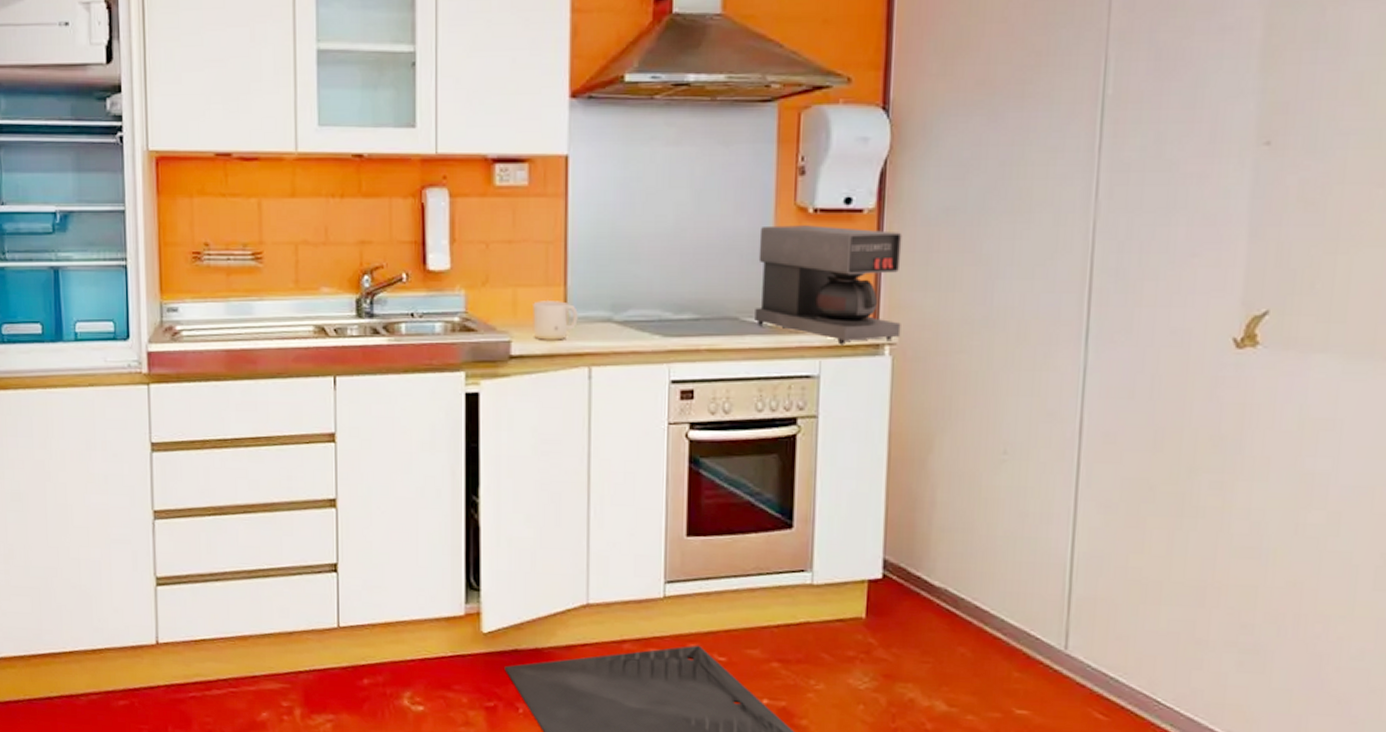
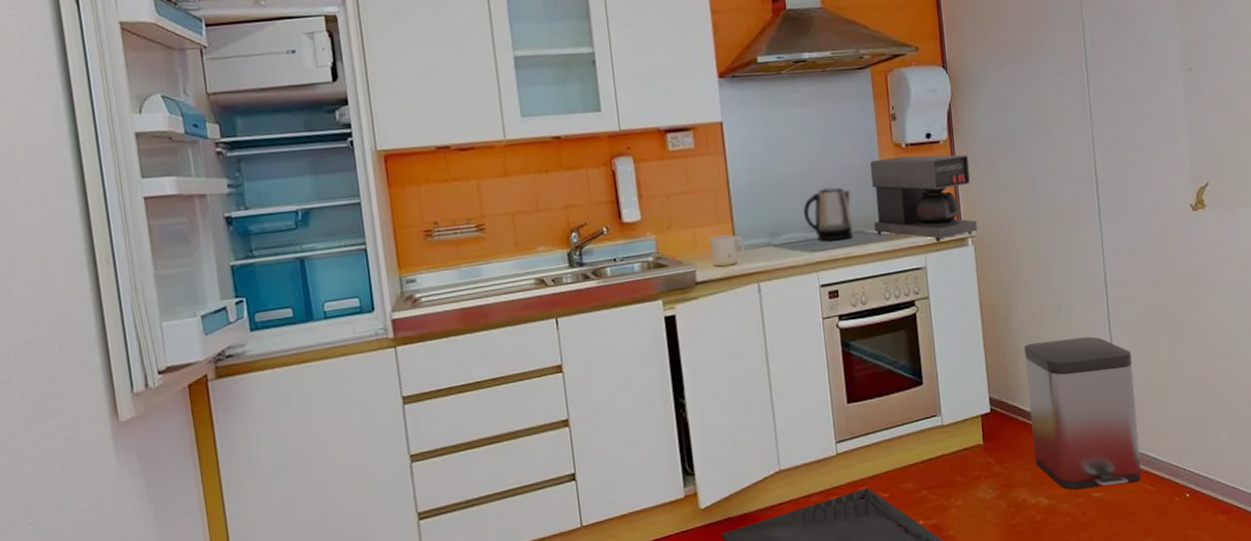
kettle: none [661,254,728,326] -> present [803,187,853,241]
pedal bin: none [936,497,1104,706] -> present [1023,336,1141,490]

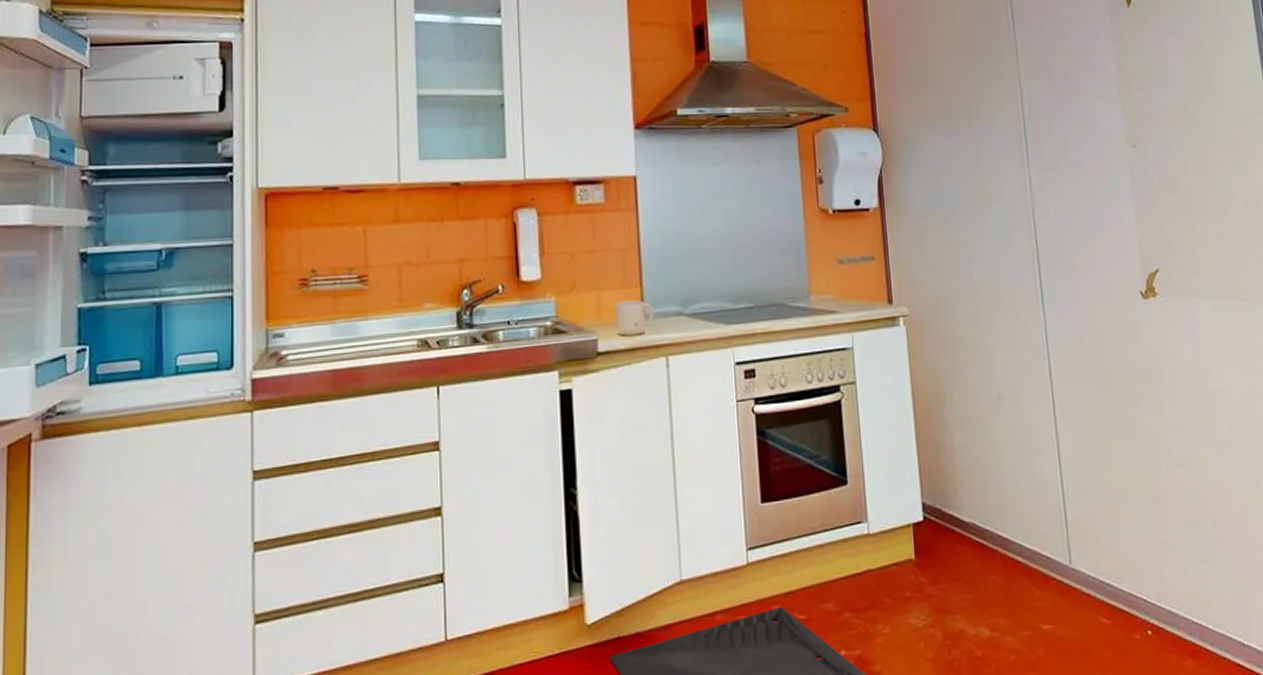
kettle: present [803,187,853,241] -> none [720,252,773,313]
coffee maker: present [869,154,978,241] -> none [793,223,910,319]
pedal bin: present [1023,336,1141,490] -> none [960,436,1096,620]

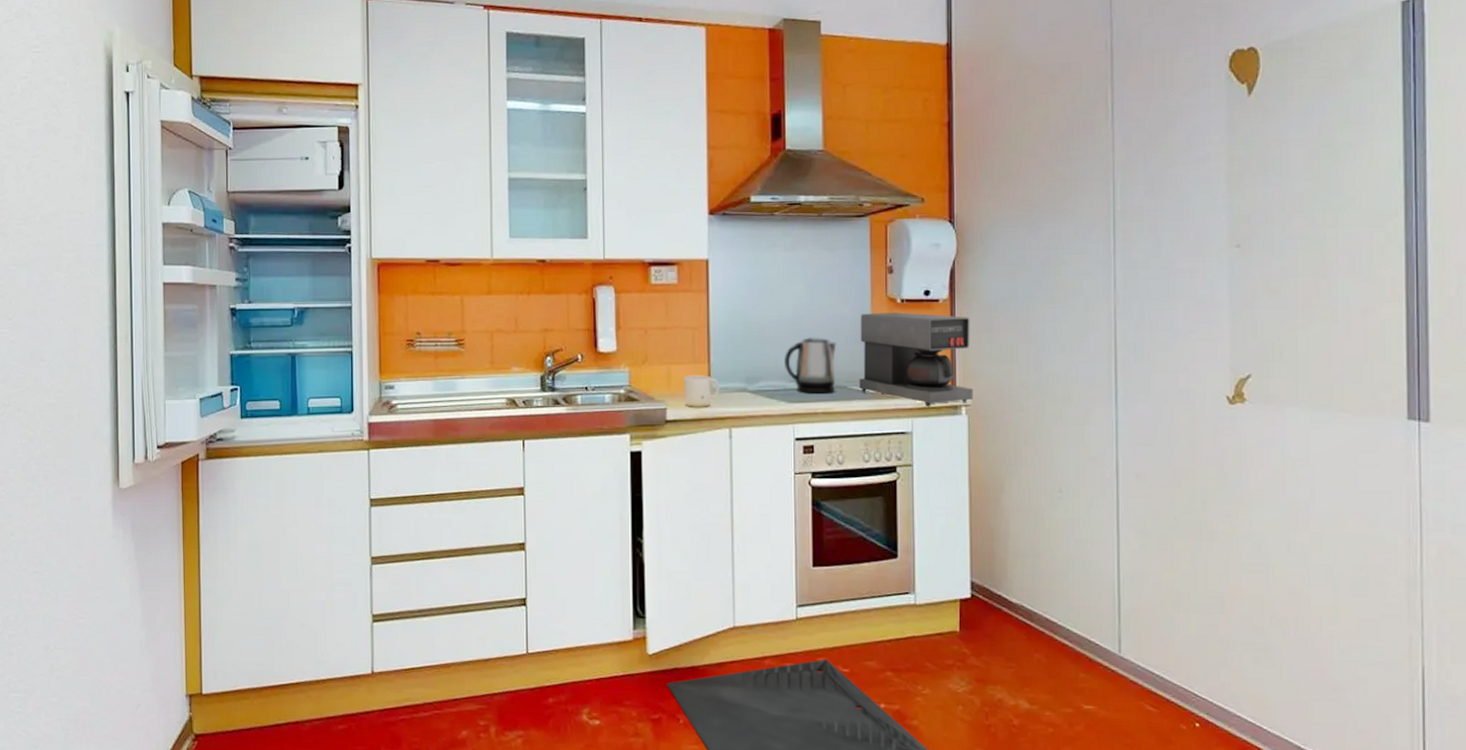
kettle: none [720,252,773,313] -> present [785,336,837,393]
coffee maker: none [793,223,910,319] -> present [859,312,973,406]

